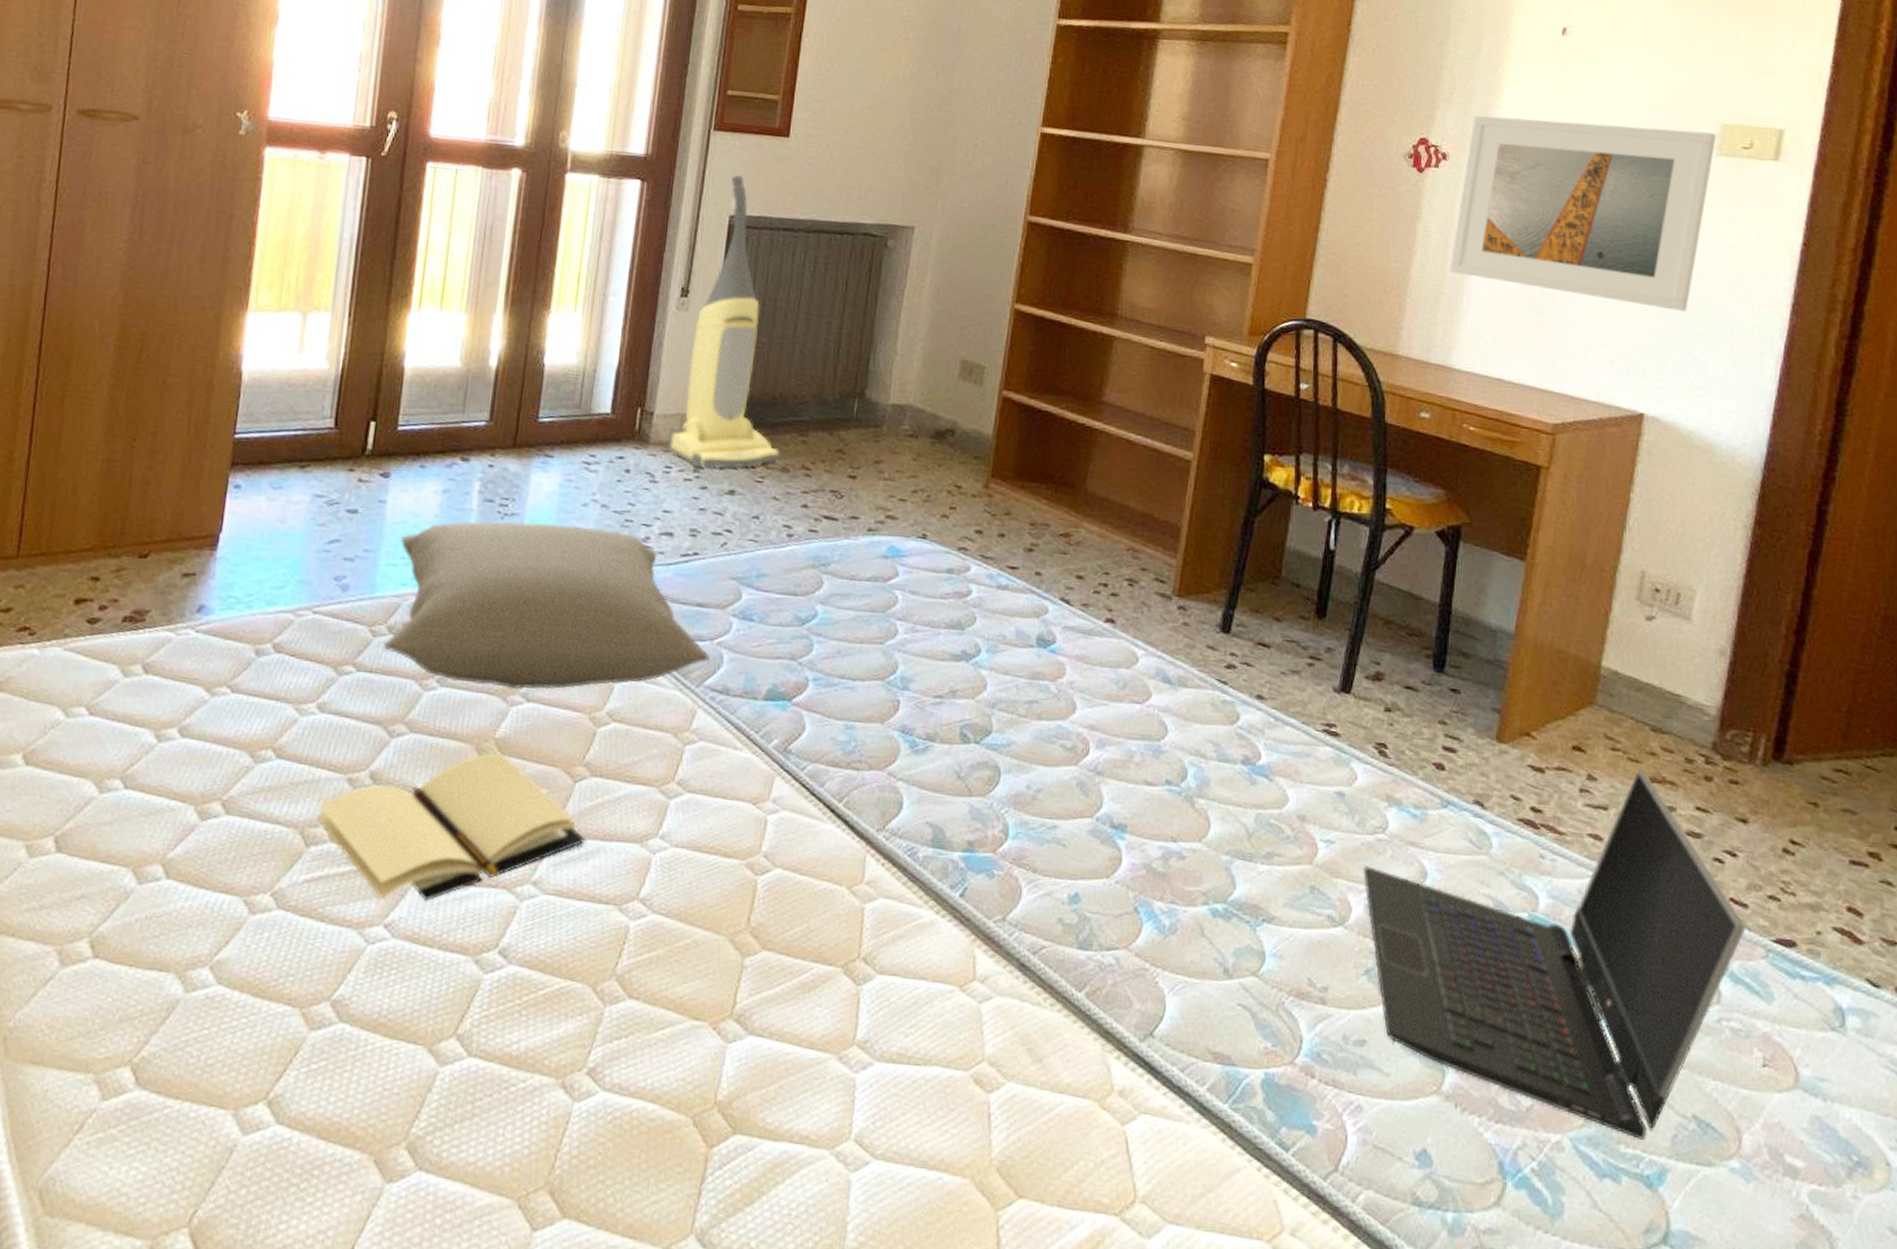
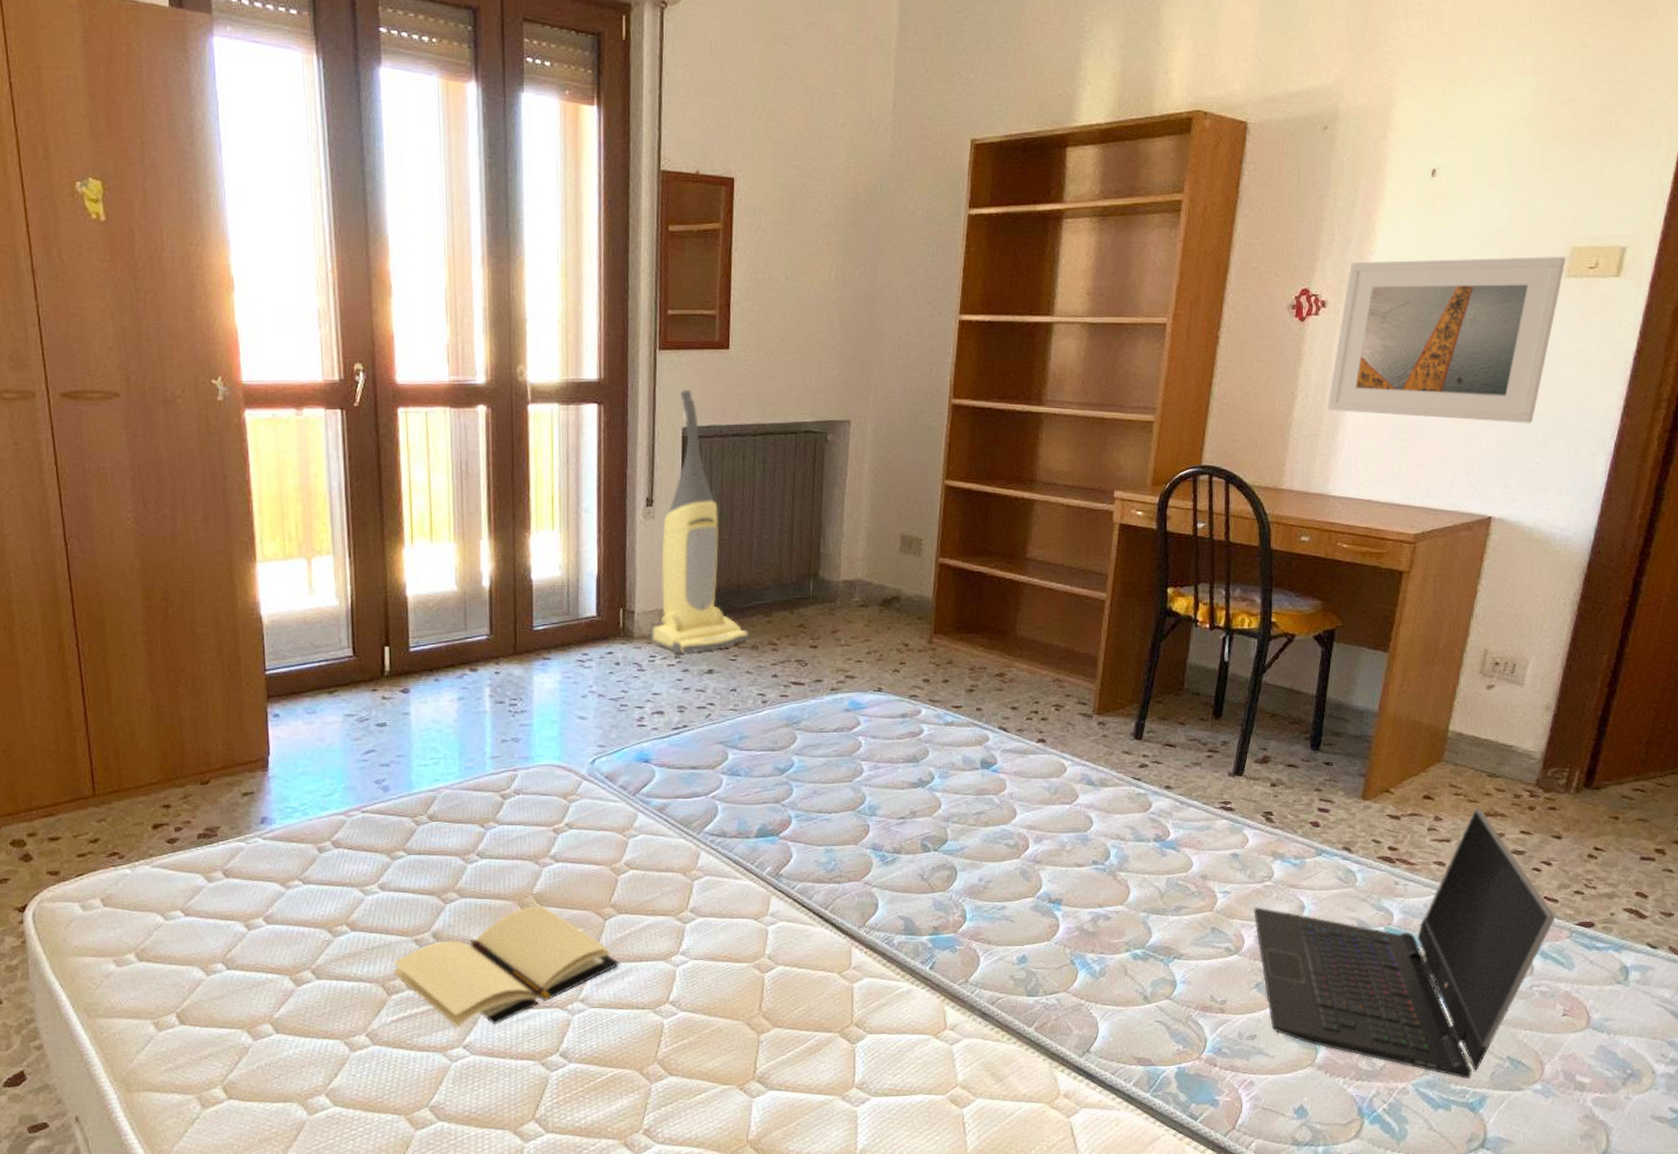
pillow: present [385,520,710,690] -> none [428,714,706,854]

